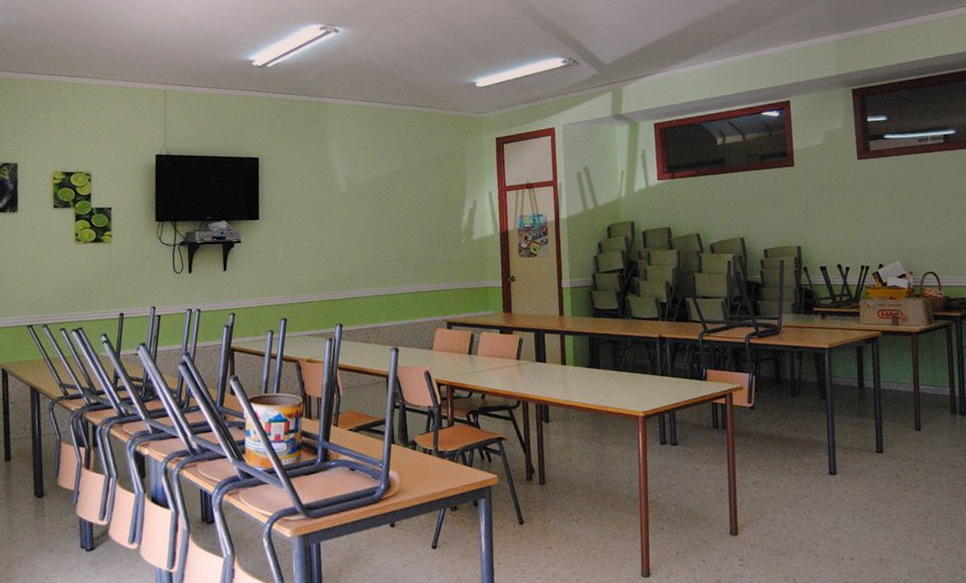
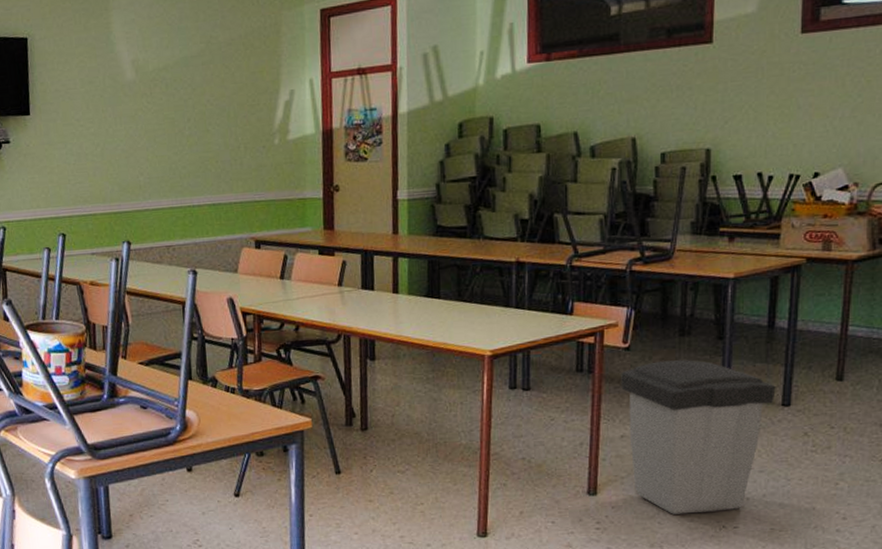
trash can: none [748,416,871,550] -> present [621,360,776,514]

